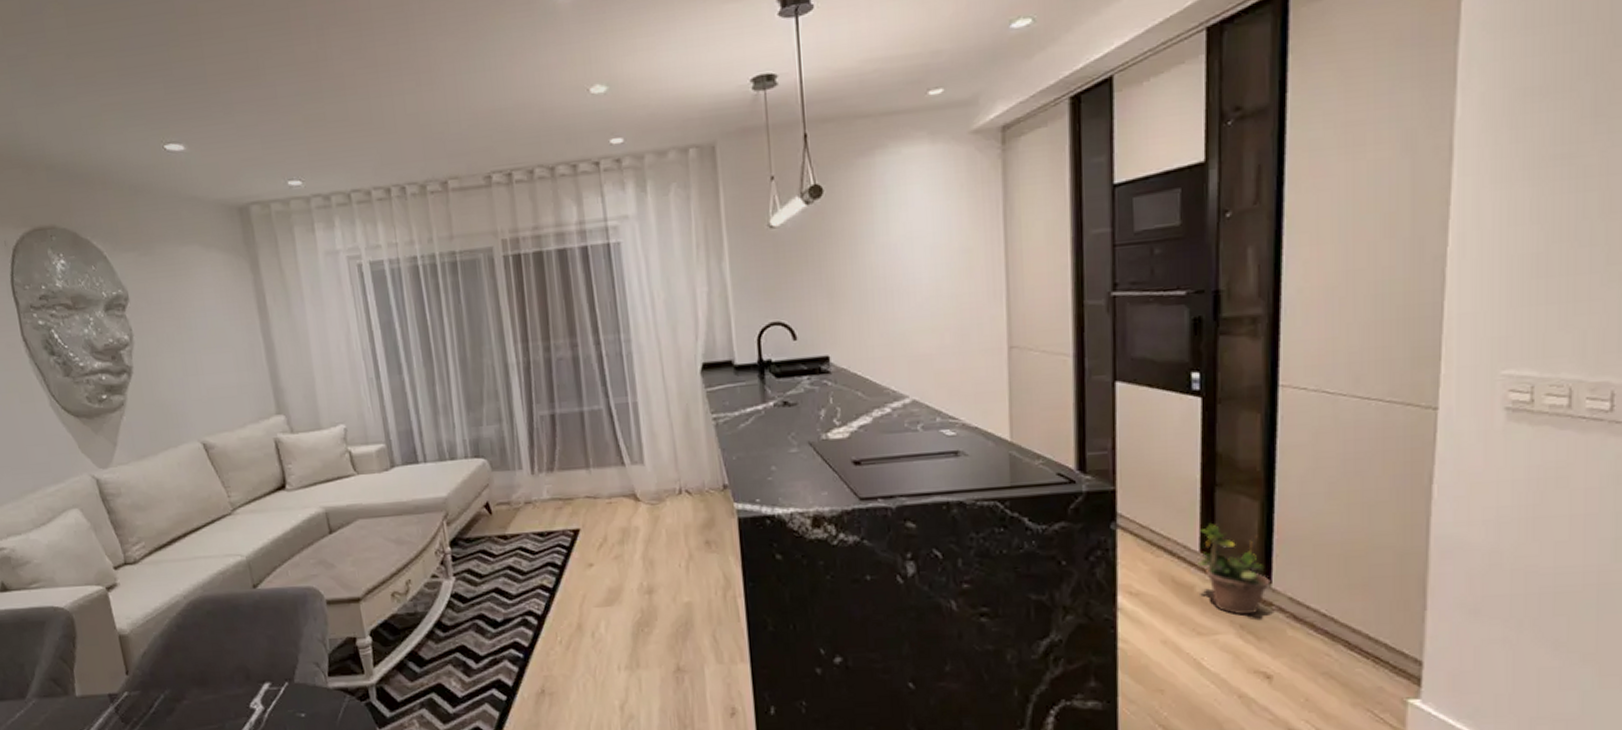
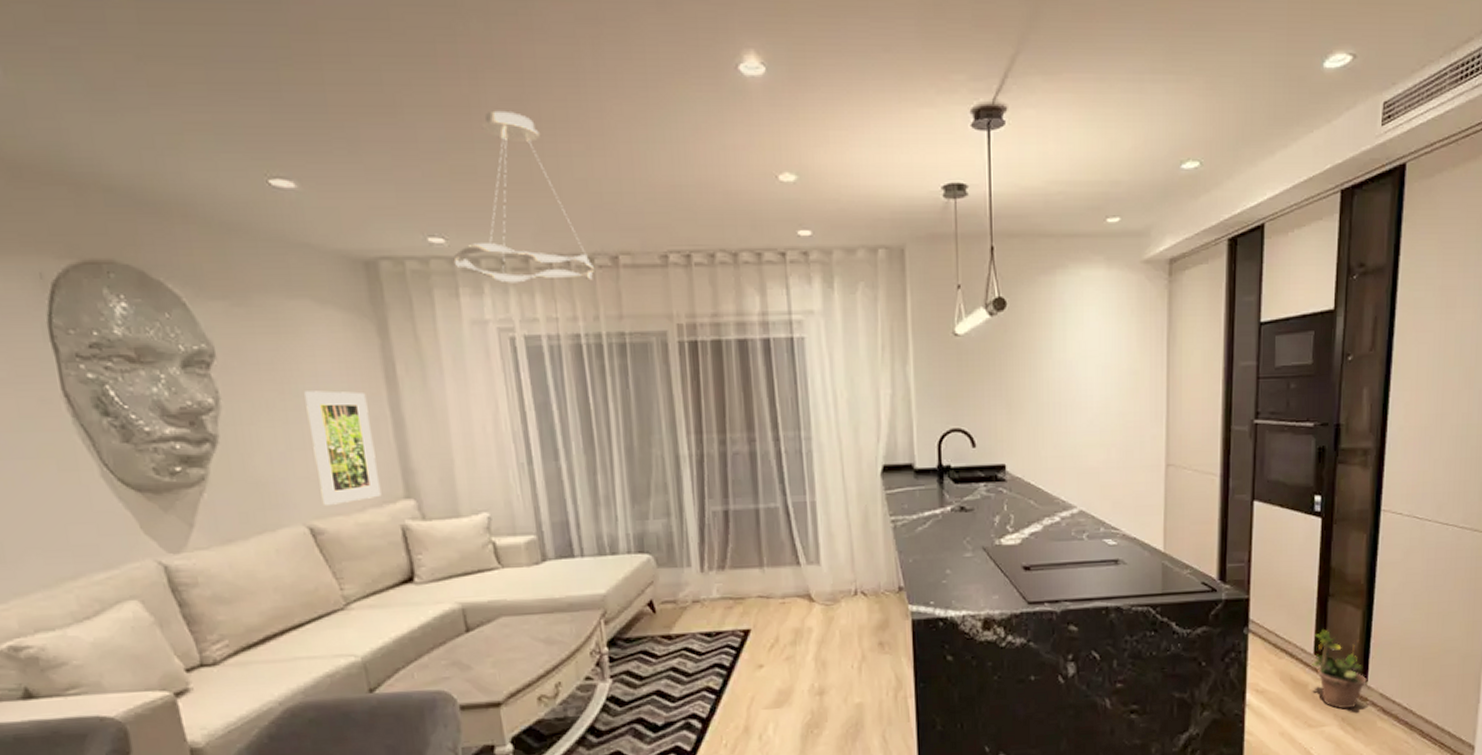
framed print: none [196,322,258,424] -> present [304,390,382,507]
ceiling light: none [309,60,427,216] -> present [453,110,594,283]

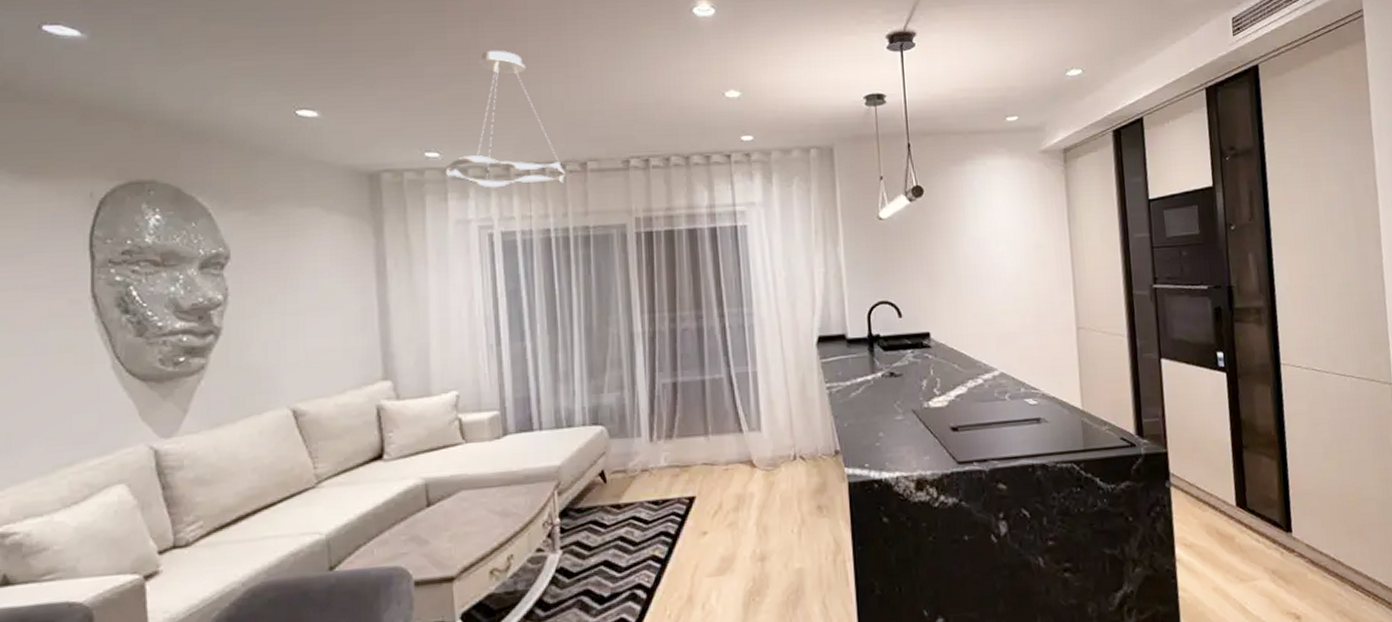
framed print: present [304,390,382,507] -> none [304,285,362,390]
potted plant: present [1311,629,1367,709] -> none [1234,481,1291,562]

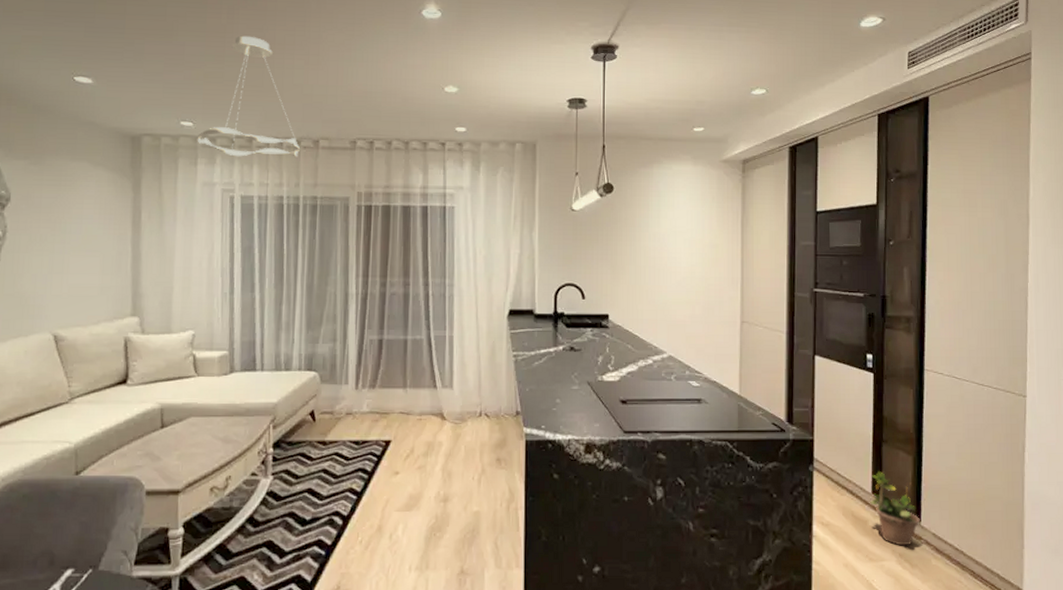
potted plant: none [1234,481,1291,562] -> present [870,471,920,546]

